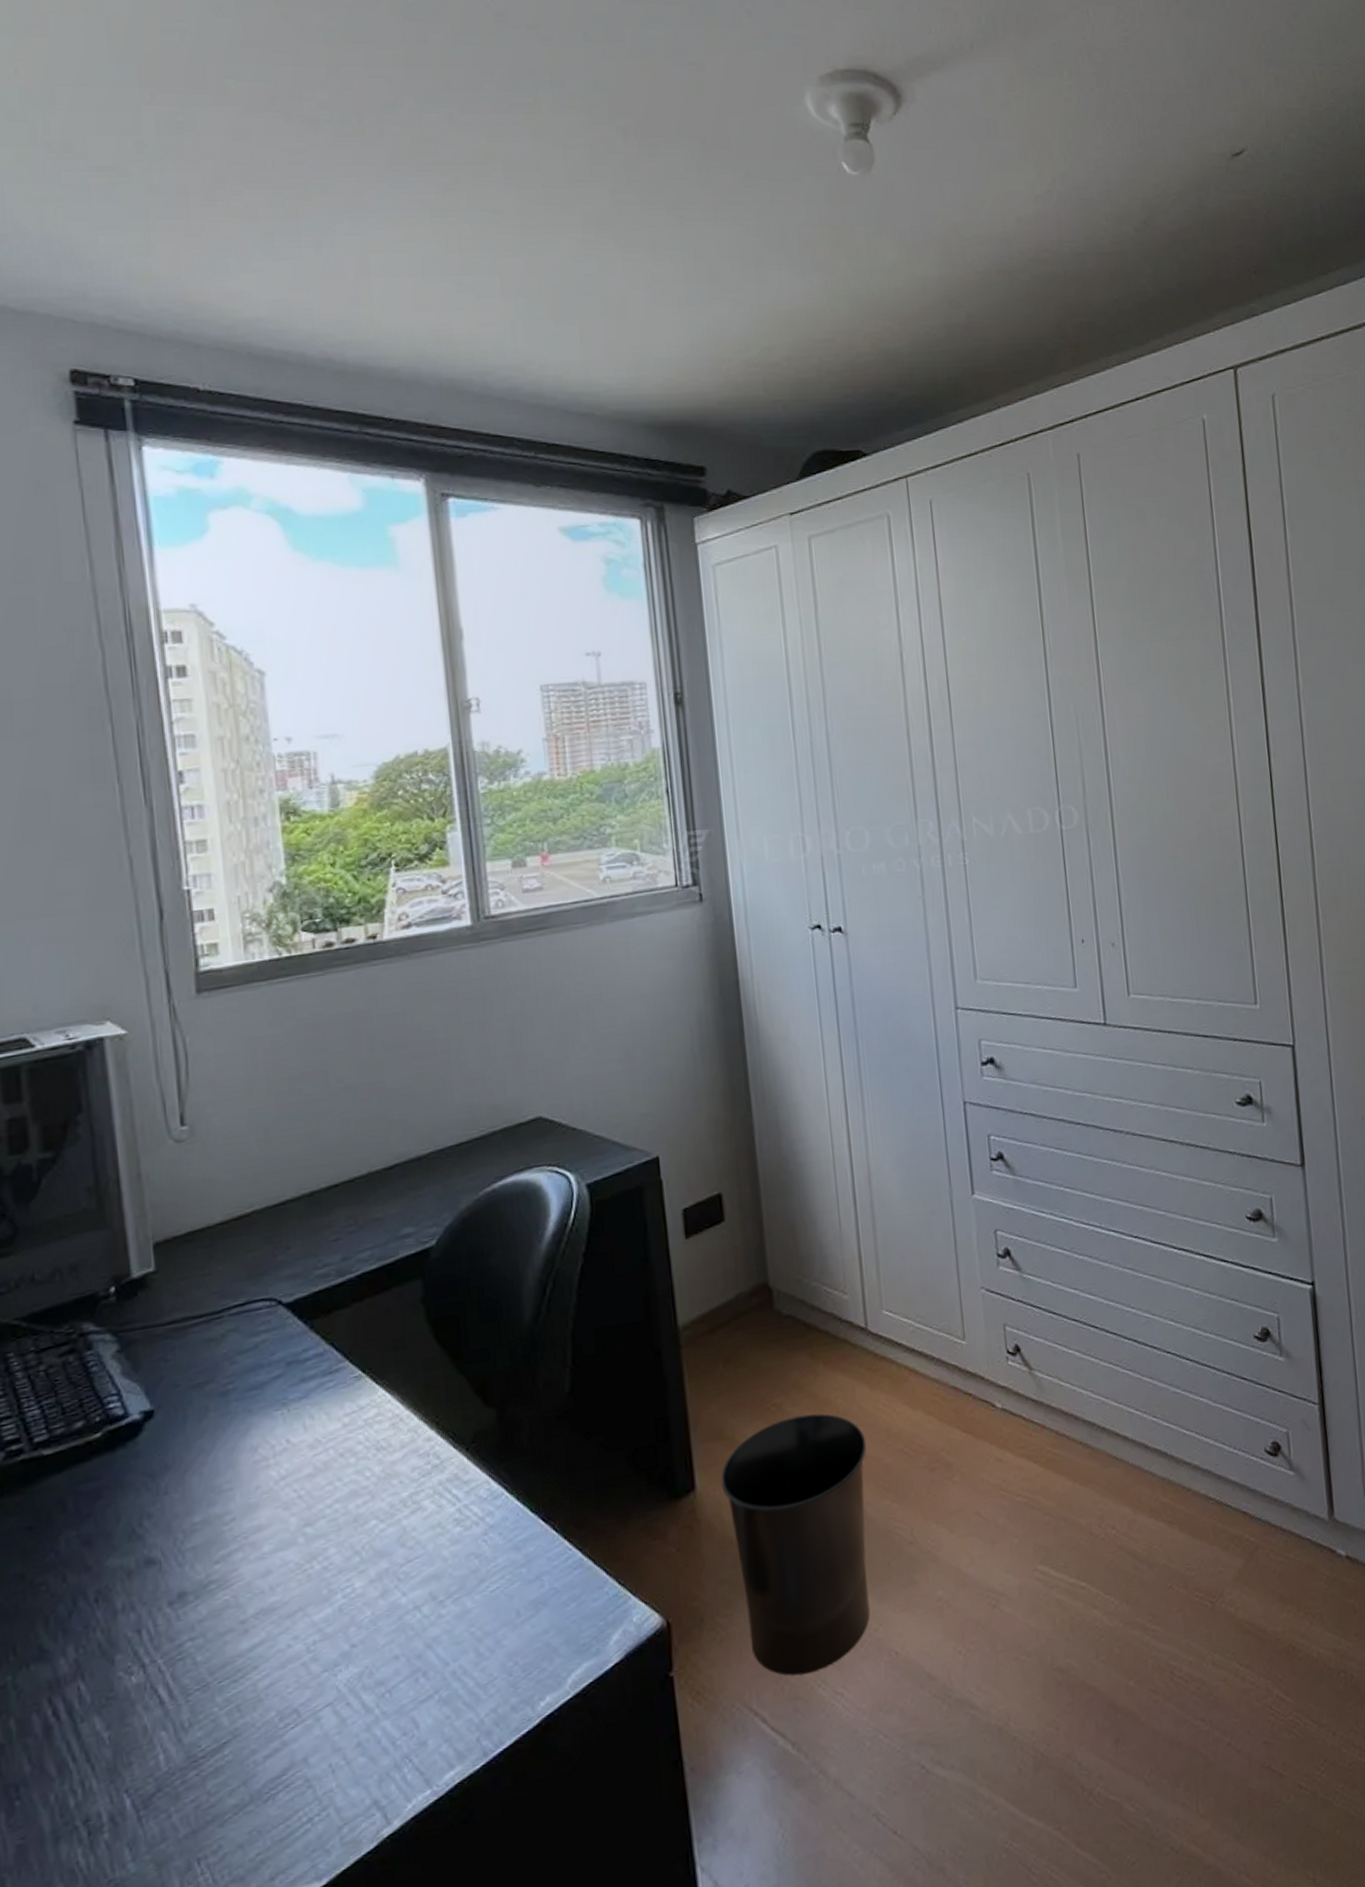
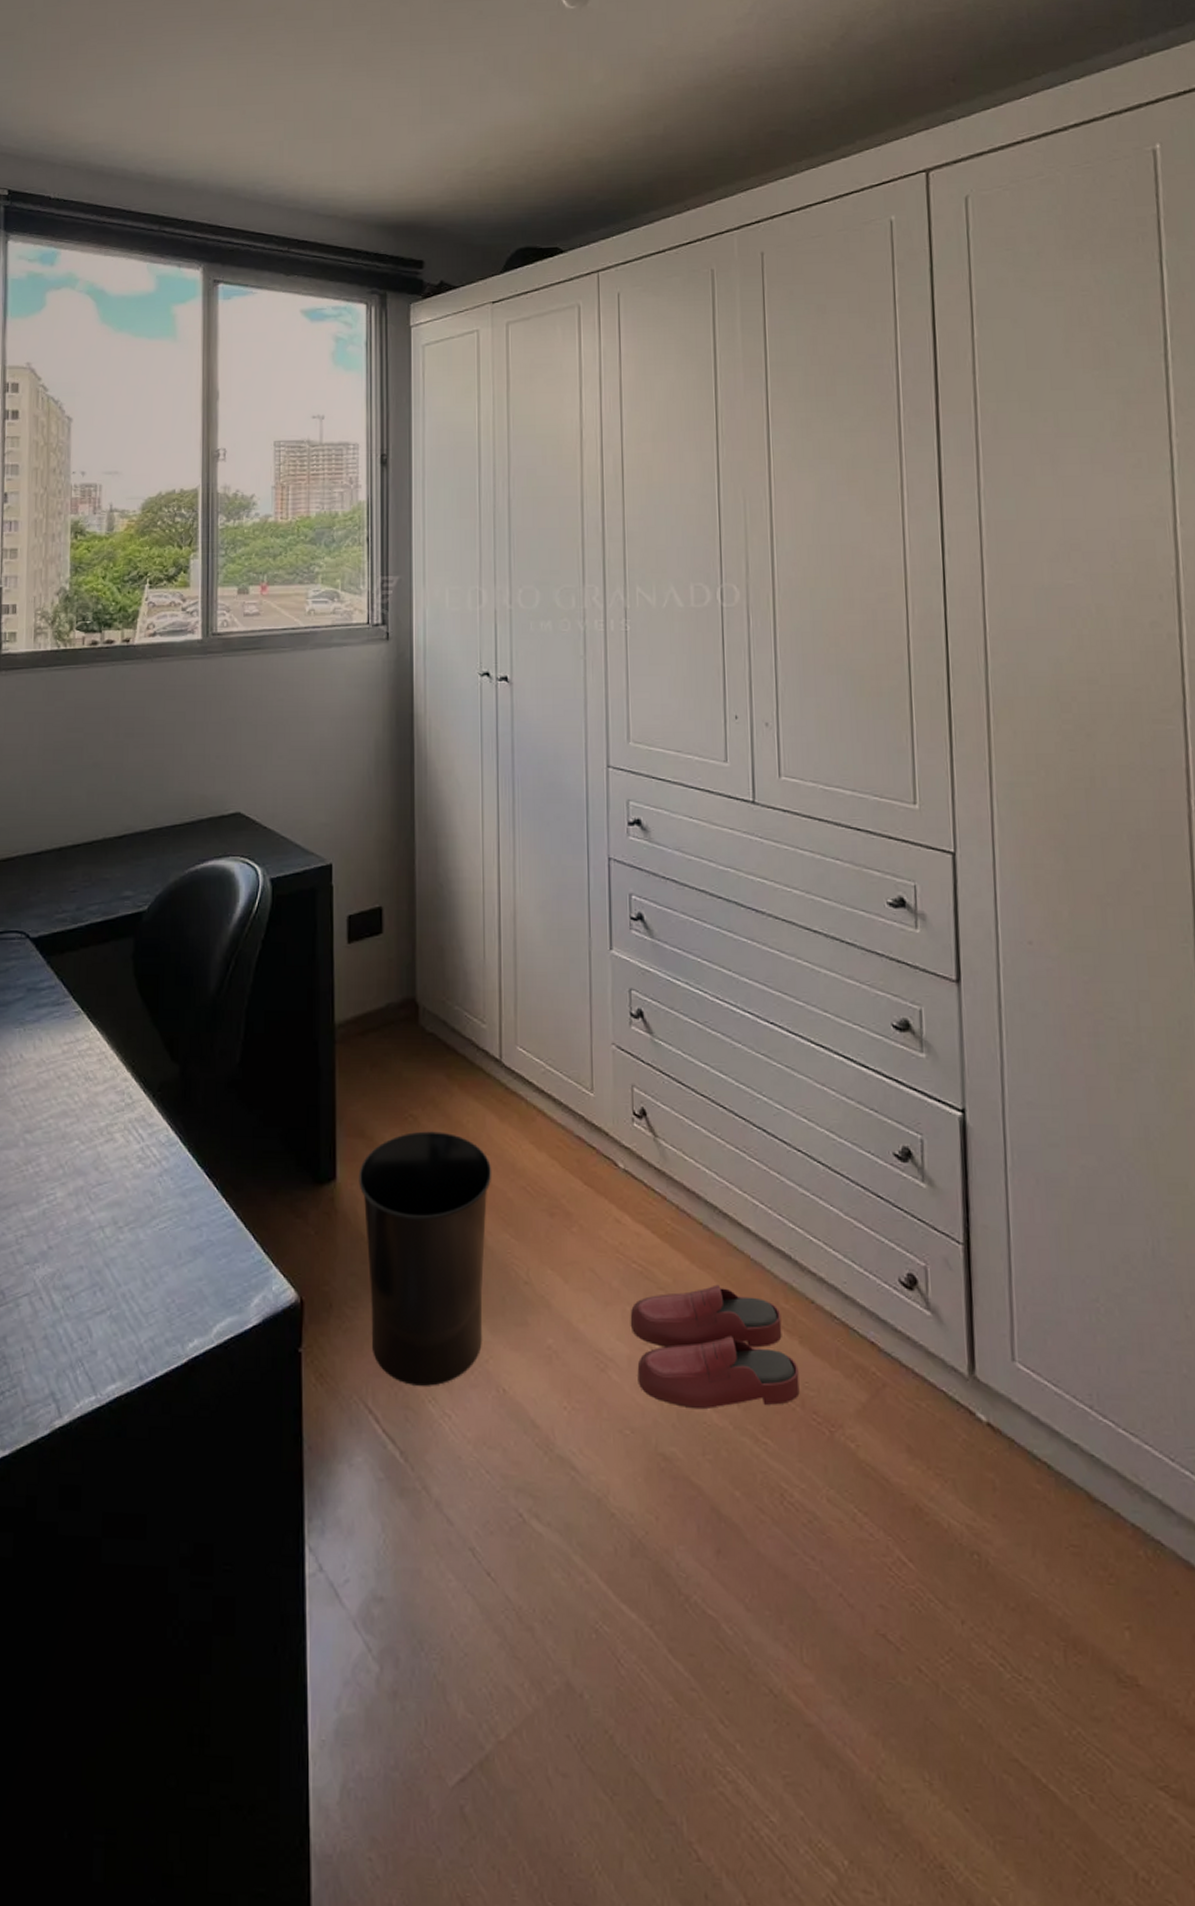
slippers: none [1018,1496,1182,1620] -> present [630,1284,800,1410]

